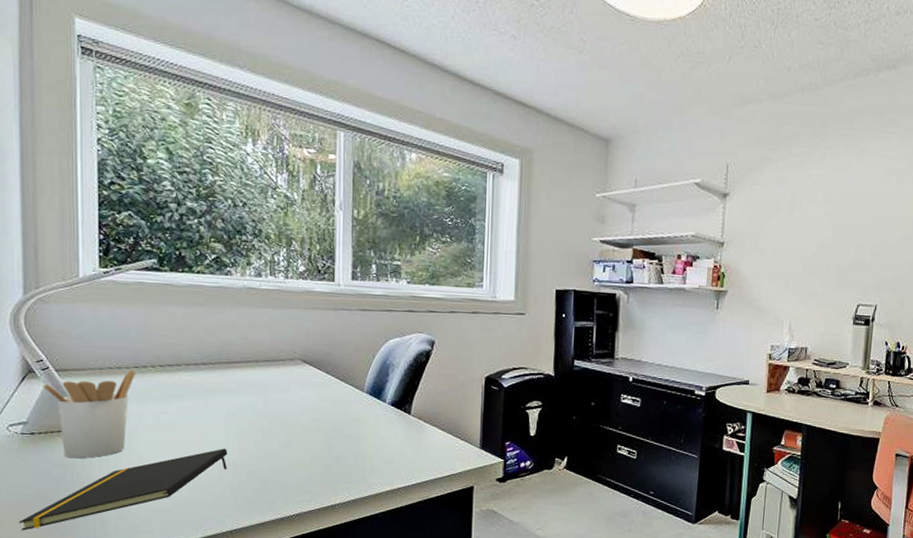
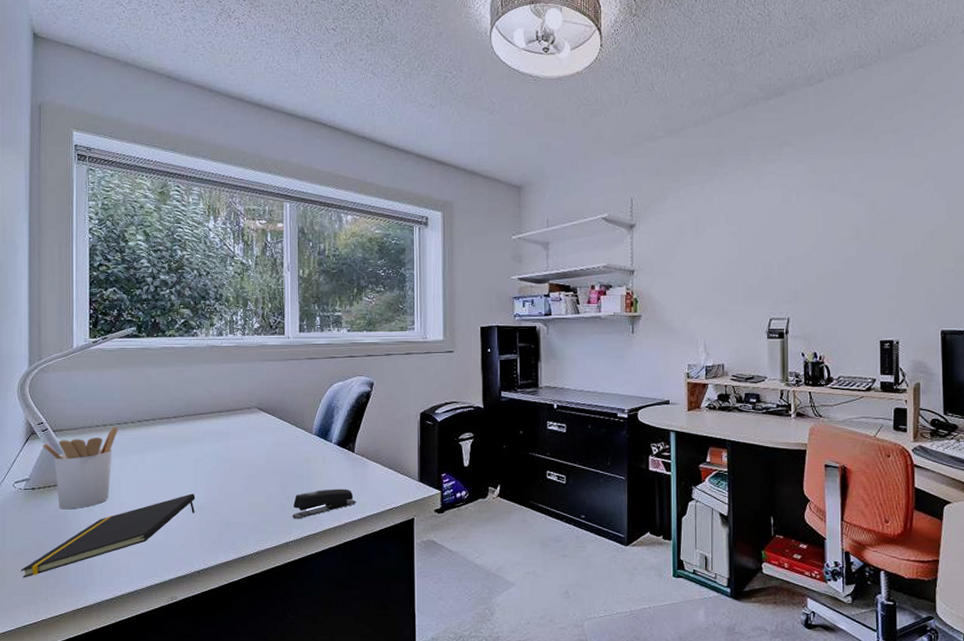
stapler: none [339,451,411,482] -> present [292,489,356,519]

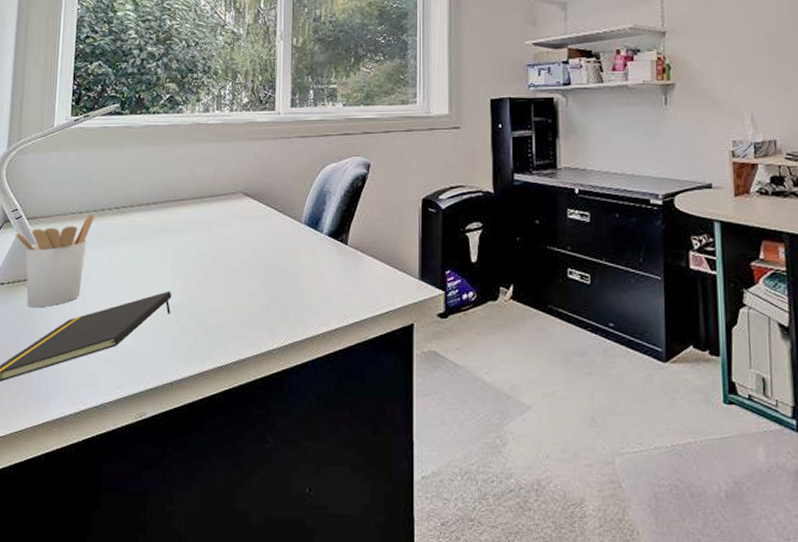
stapler: present [292,489,356,519] -> none [277,287,348,323]

